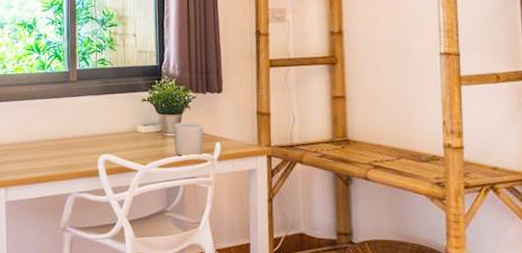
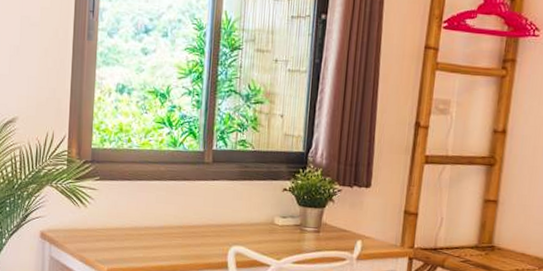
mug: present [174,123,204,157] -> none [312,217,346,255]

